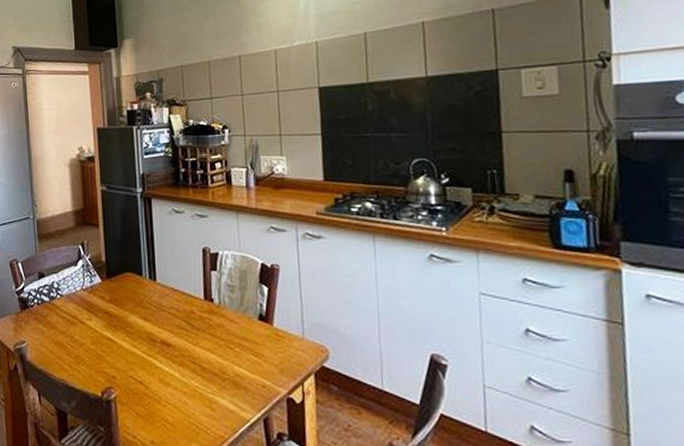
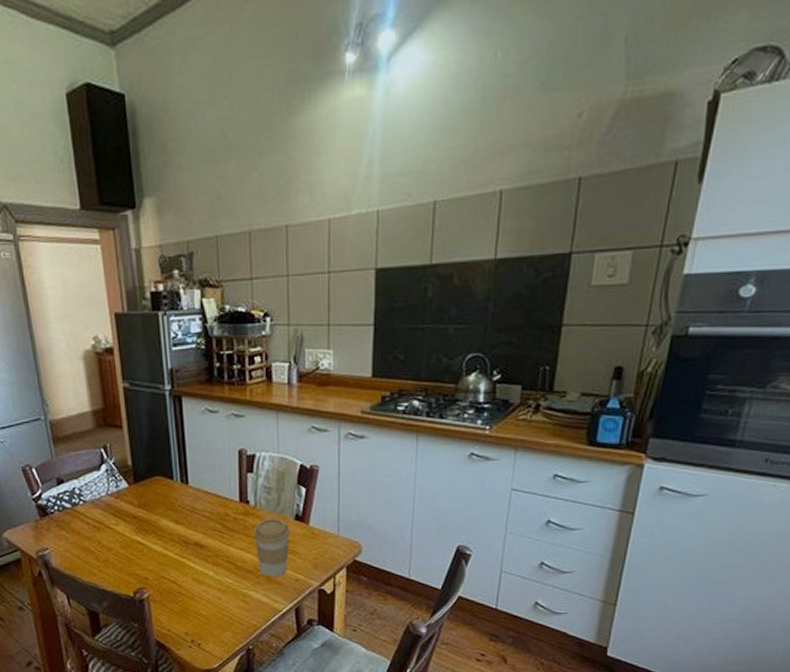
coffee cup: none [218,317,255,382] -> present [253,518,290,578]

